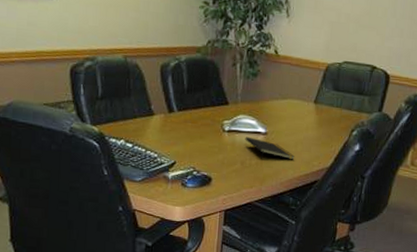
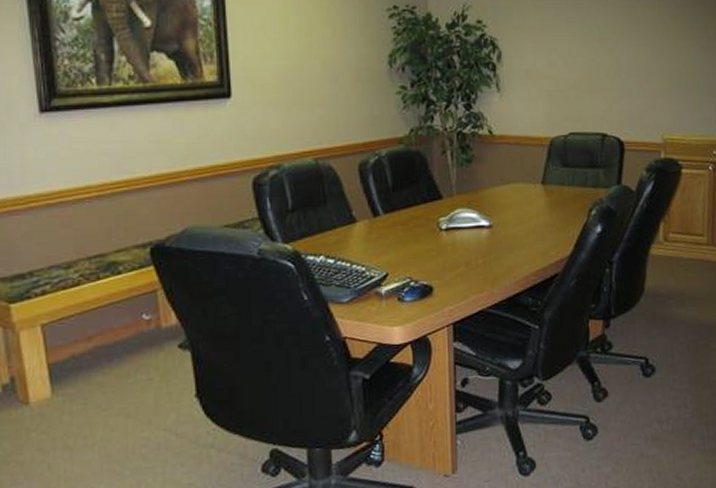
notepad: present [245,136,295,159] -> none [466,233,528,257]

